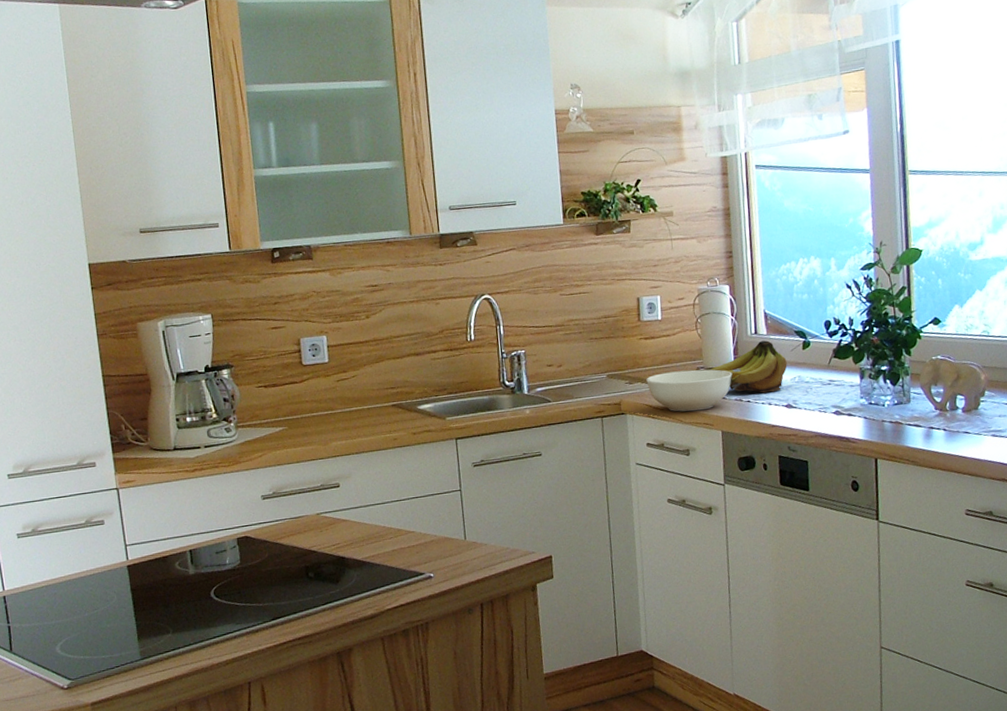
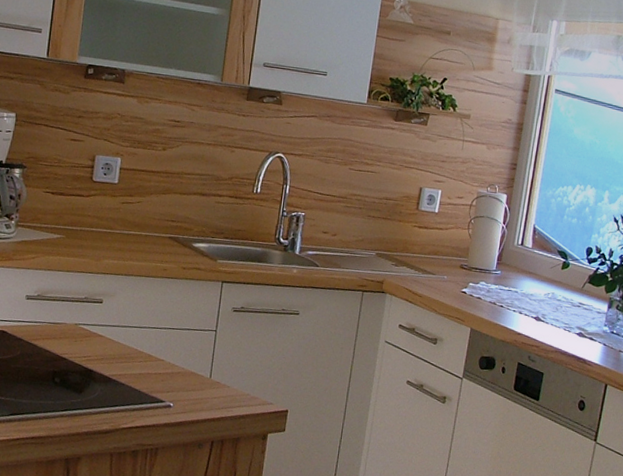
bowl: present [646,369,733,412] -> none [411,262,493,306]
fruit: present [710,340,787,393] -> none [473,253,545,303]

